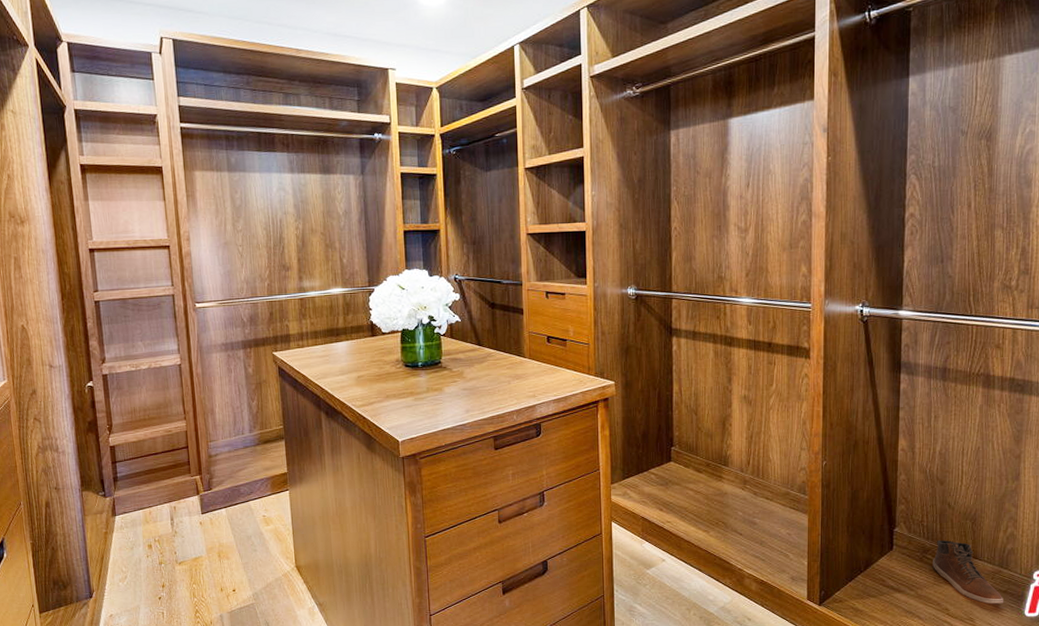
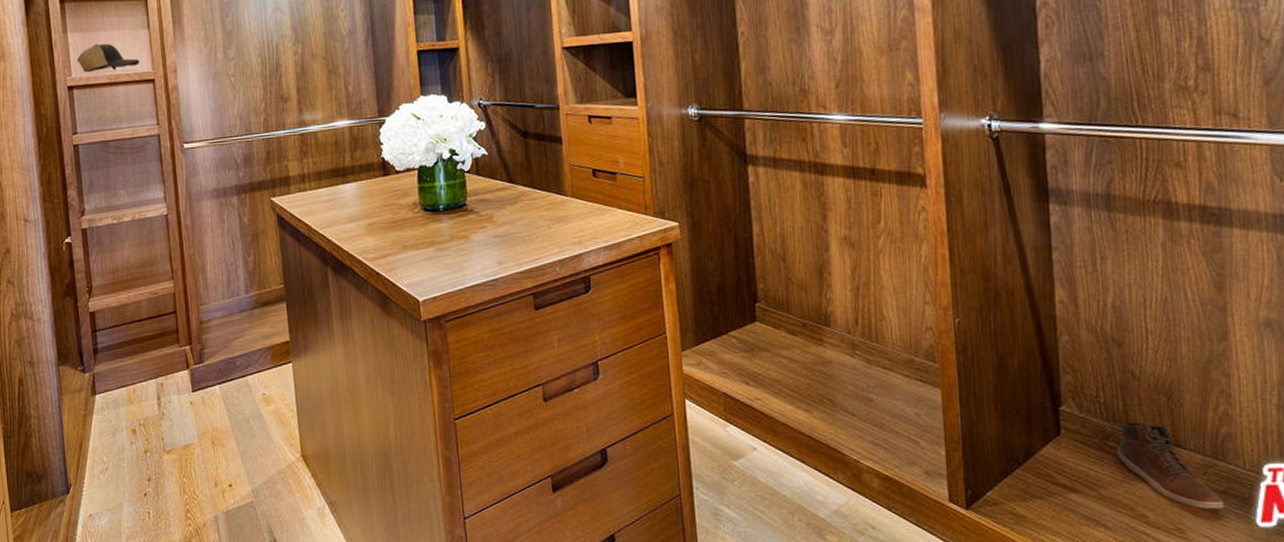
baseball cap: none [97,212,156,238] -> present [76,43,140,73]

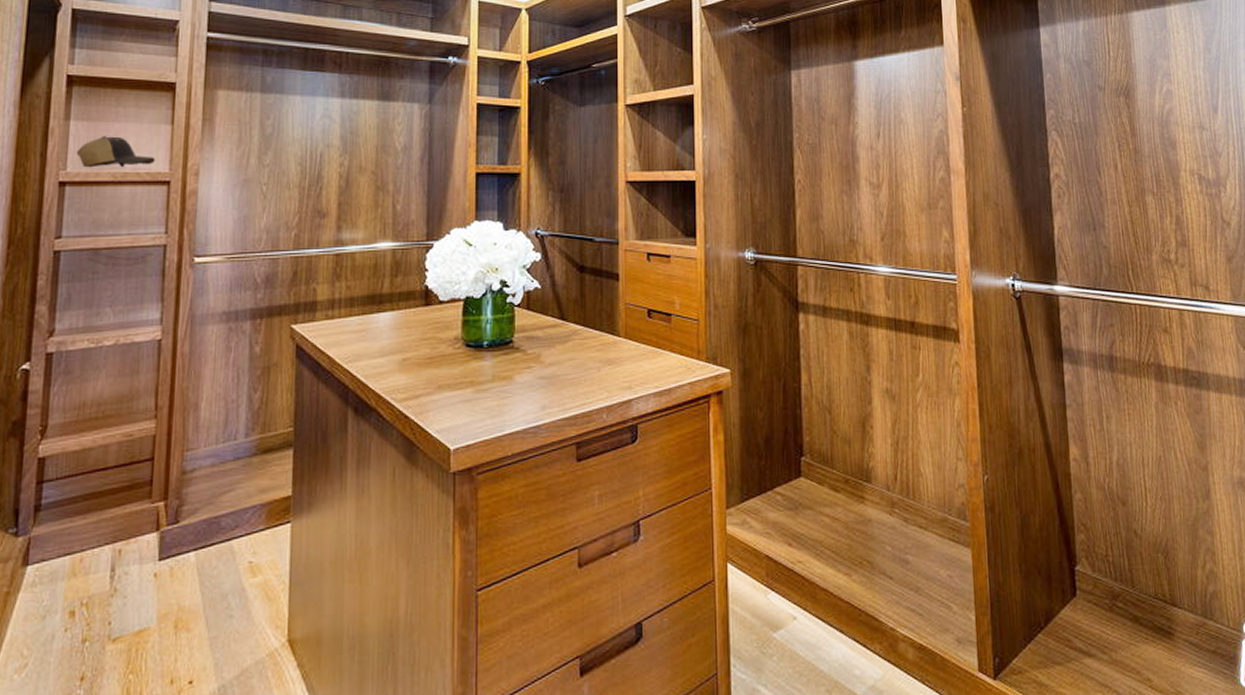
boot: present [1117,421,1224,510] -> none [1125,581,1214,671]

